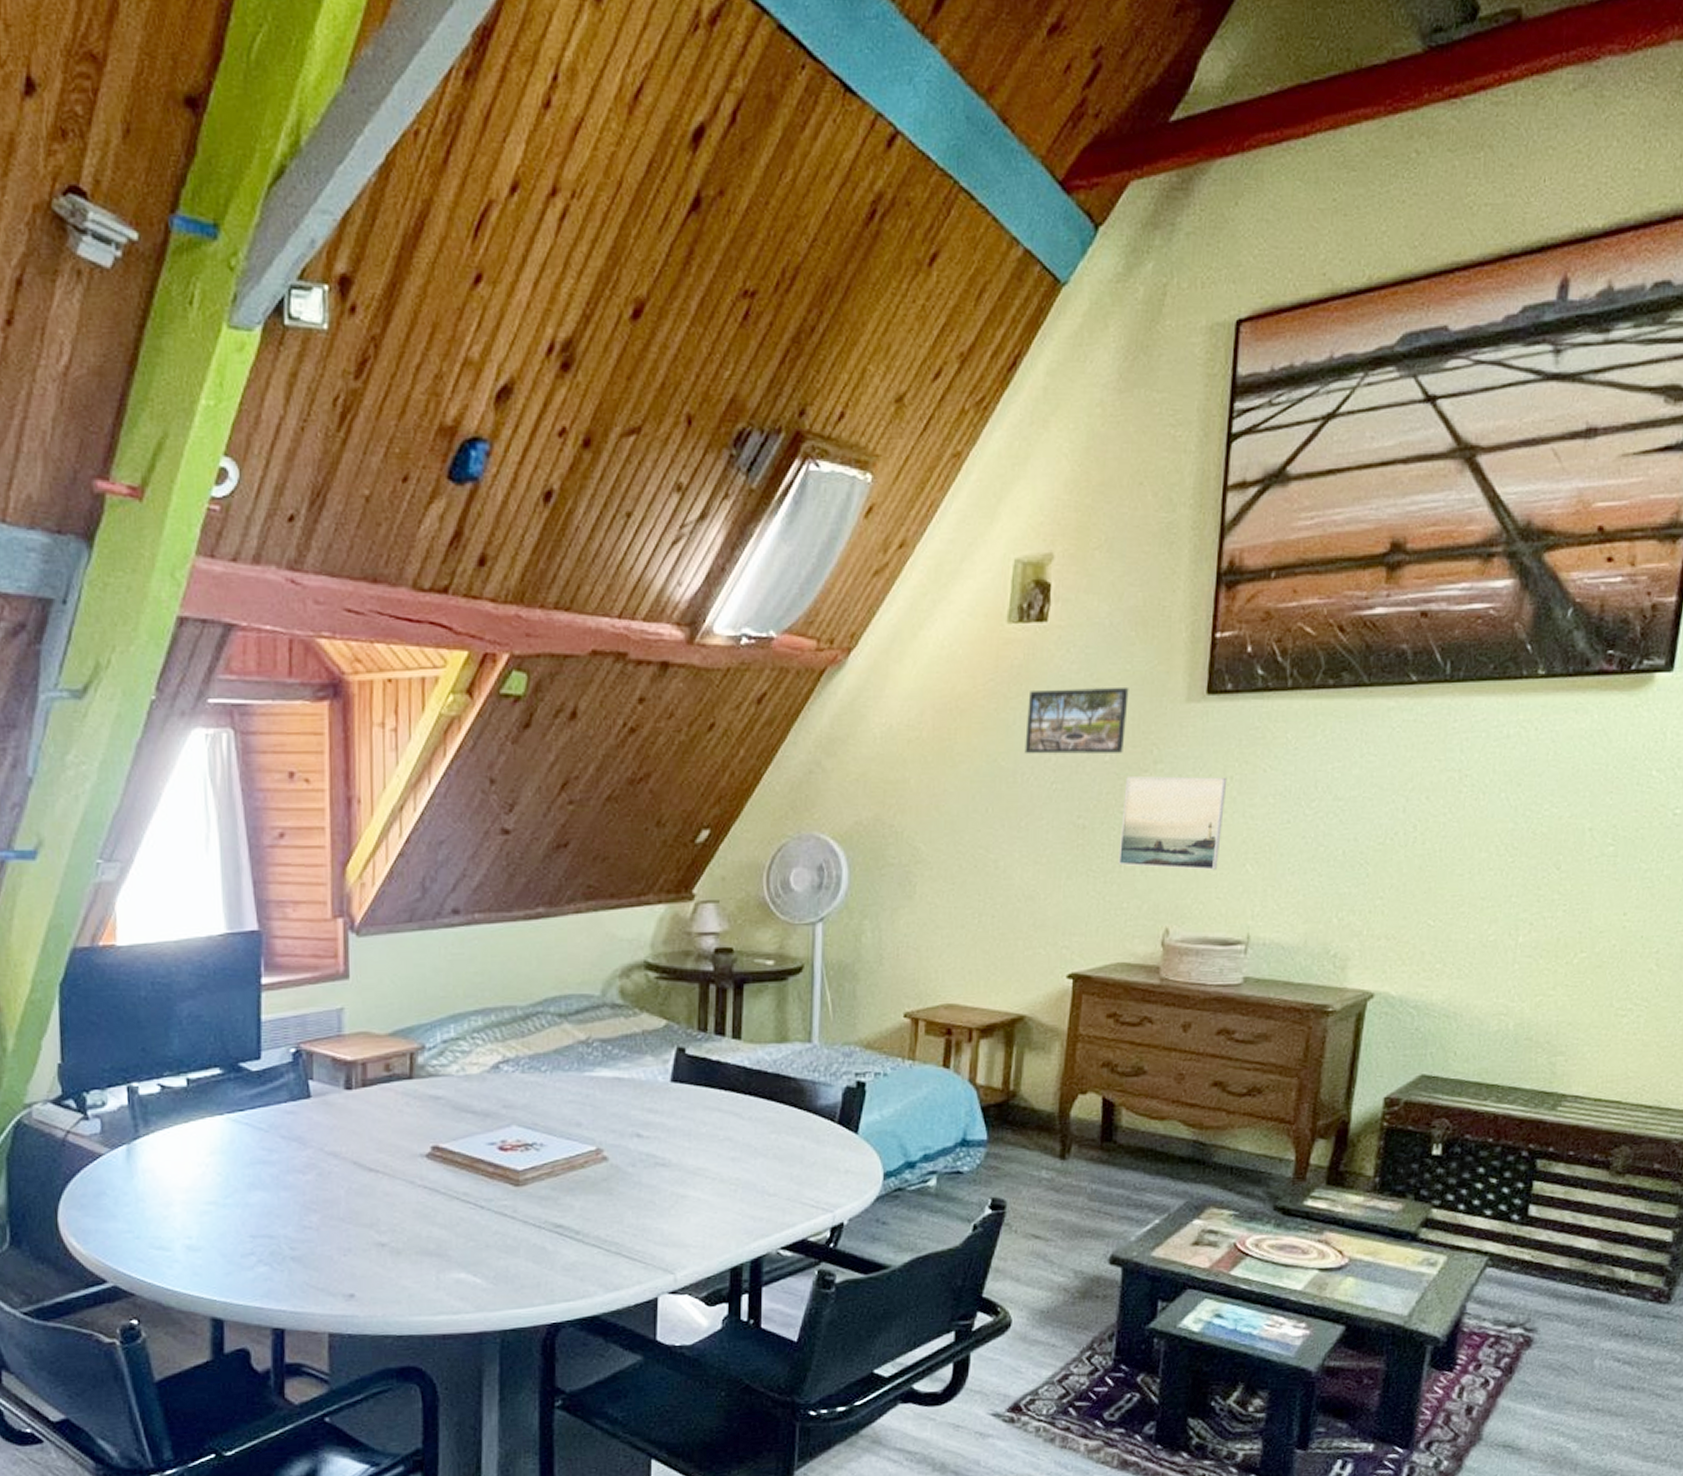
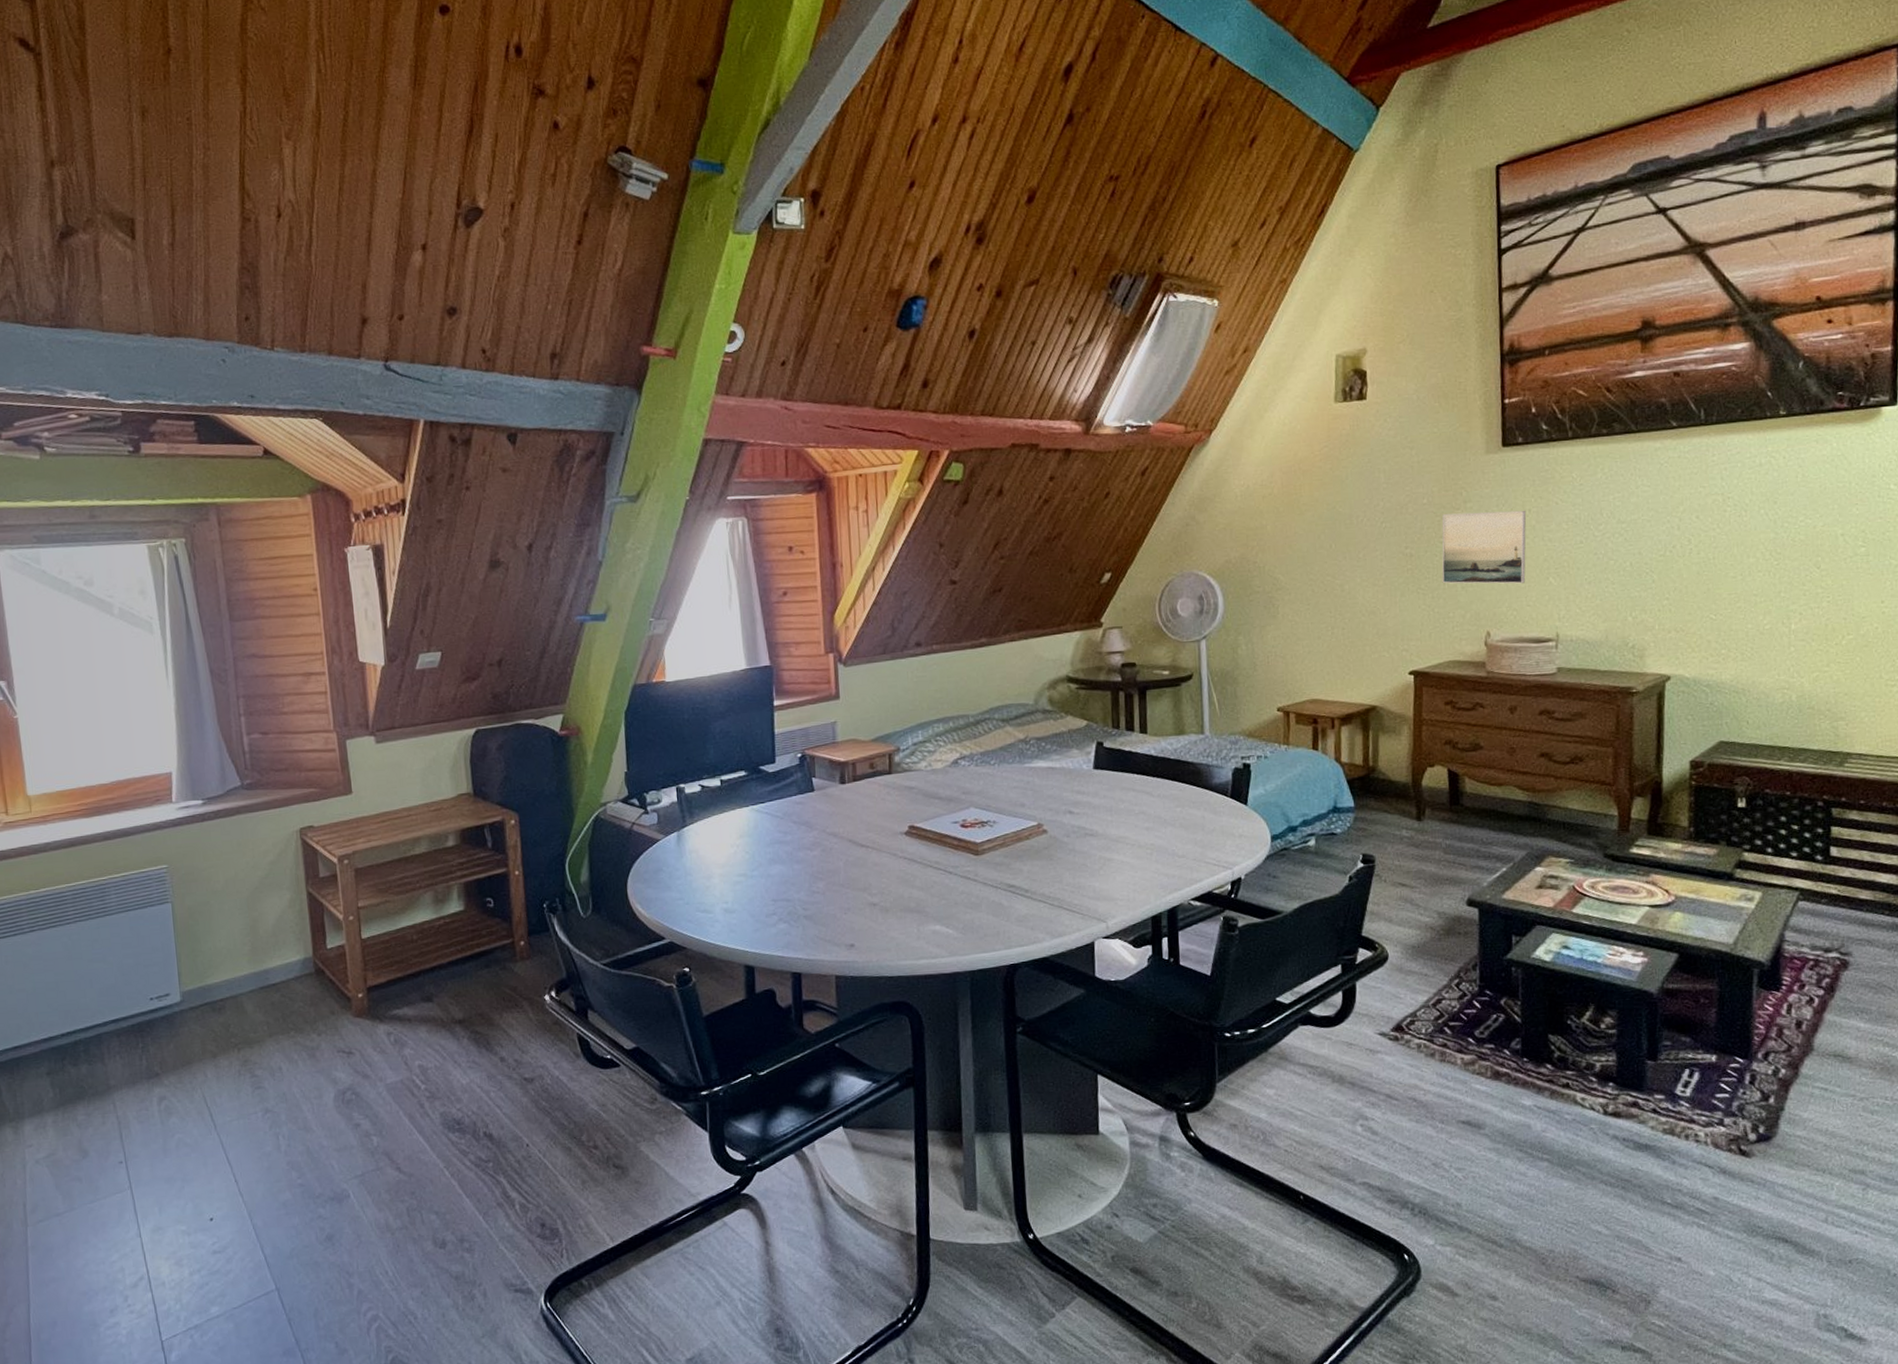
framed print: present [1024,686,1129,754] -> none [1356,445,1438,502]

